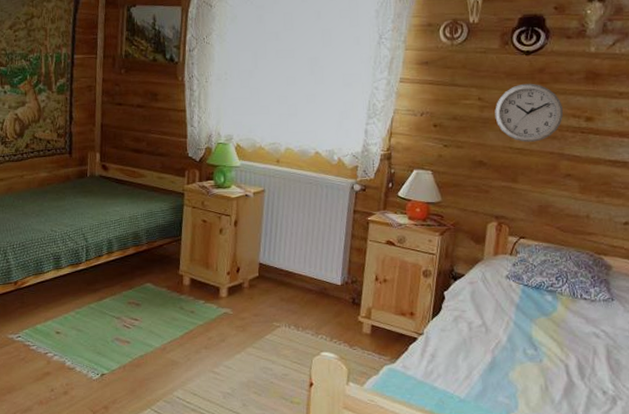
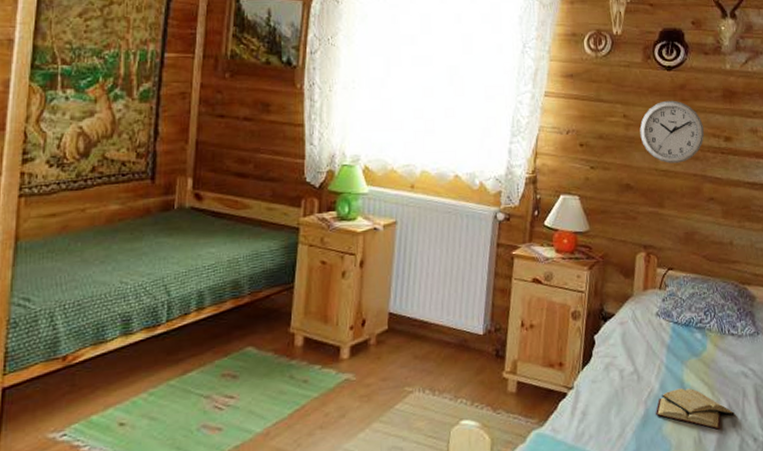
diary: none [503,342,584,380] -> present [656,388,735,430]

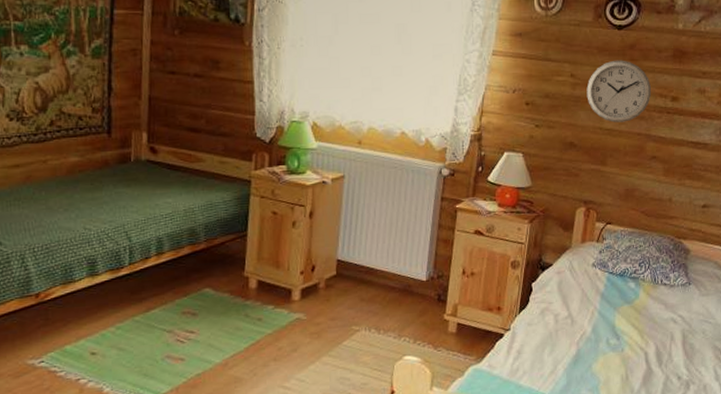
diary: present [656,388,735,430] -> none [587,331,661,369]

